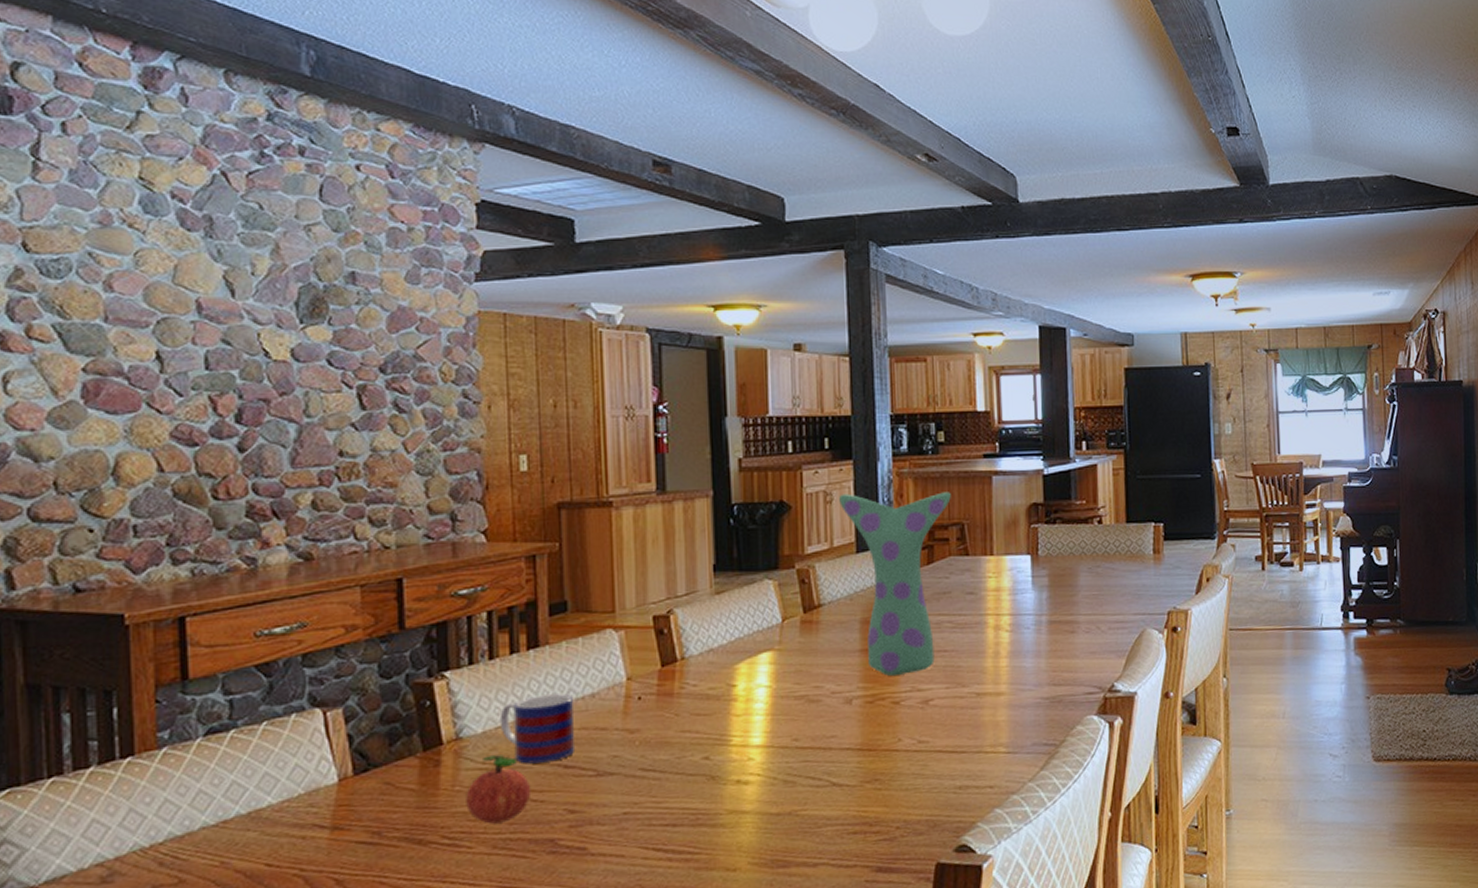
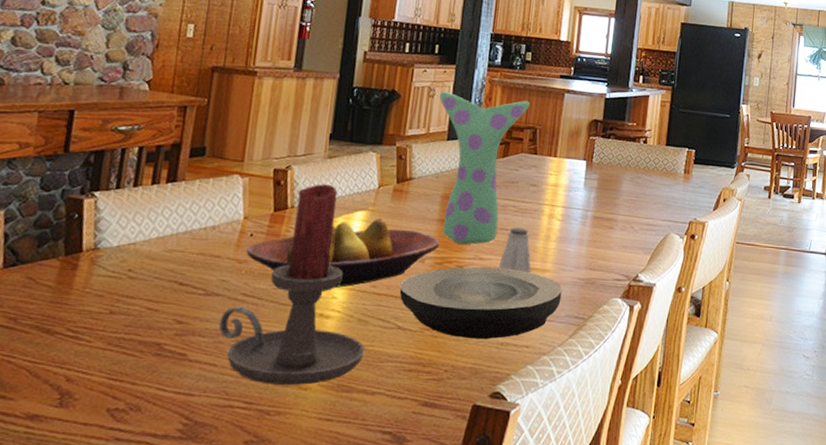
apple: present [466,755,532,824] -> none [92,266,149,324]
mug: present [499,694,576,764] -> none [132,222,197,278]
candle holder: none [619,625,797,871] -> present [218,184,365,385]
fruit bowl: none [636,657,868,747] -> present [246,217,440,288]
plate: none [827,697,1024,787] -> present [399,266,562,340]
saltshaker: none [942,646,983,700] -> present [498,227,532,274]

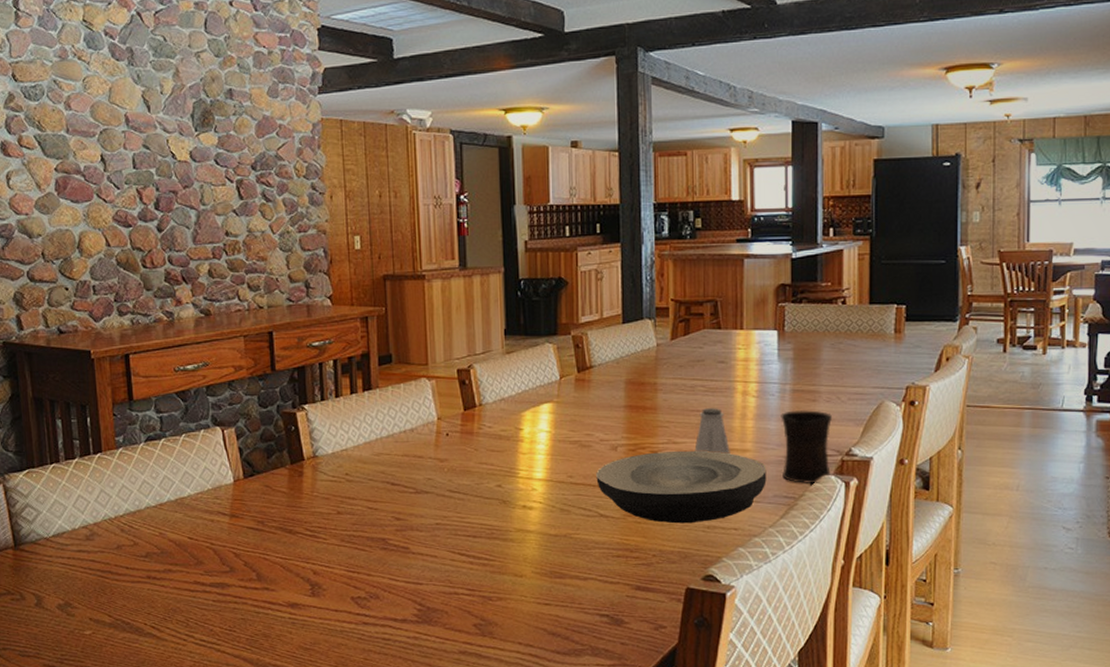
candle holder: present [218,184,365,385] -> none [432,380,571,573]
fruit bowl: present [246,217,440,288] -> none [445,408,631,480]
vase: present [440,91,530,245] -> none [608,272,706,430]
mug: none [576,236,625,307] -> present [781,410,832,485]

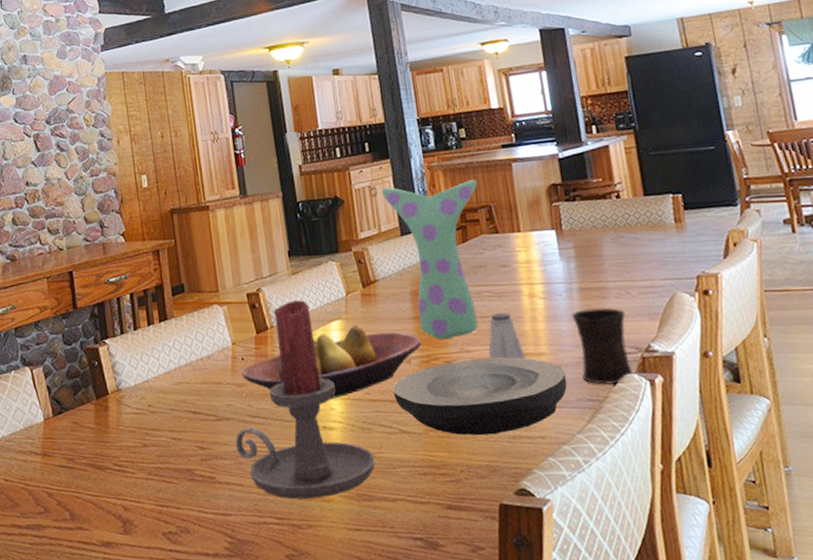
candle holder: none [432,380,571,573] -> present [235,300,375,499]
fruit bowl: none [445,408,631,480] -> present [242,324,422,399]
vase: none [608,272,706,430] -> present [382,179,478,340]

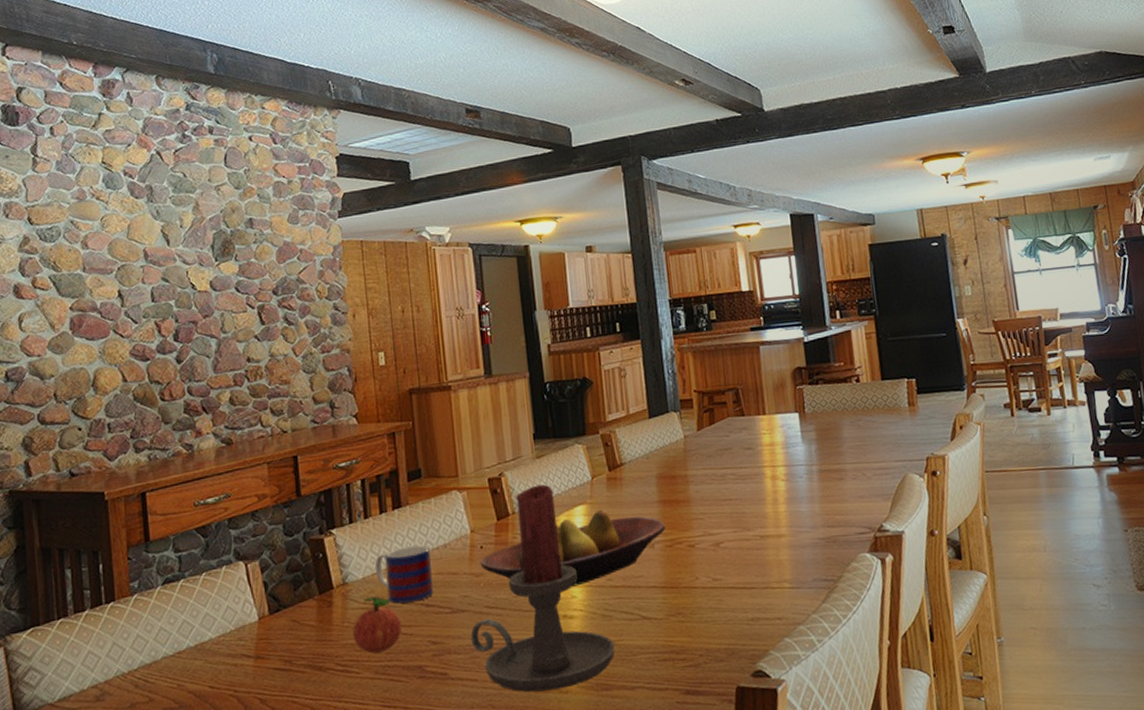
apple: none [127,403,172,456] -> present [352,596,402,654]
mug: none [145,356,200,410] -> present [374,545,434,604]
vase: present [382,179,478,340] -> none [631,362,726,523]
plate: present [392,357,567,436] -> none [635,539,805,620]
saltshaker: present [488,312,526,360] -> none [731,495,766,542]
mug: present [571,307,635,385] -> none [811,489,868,565]

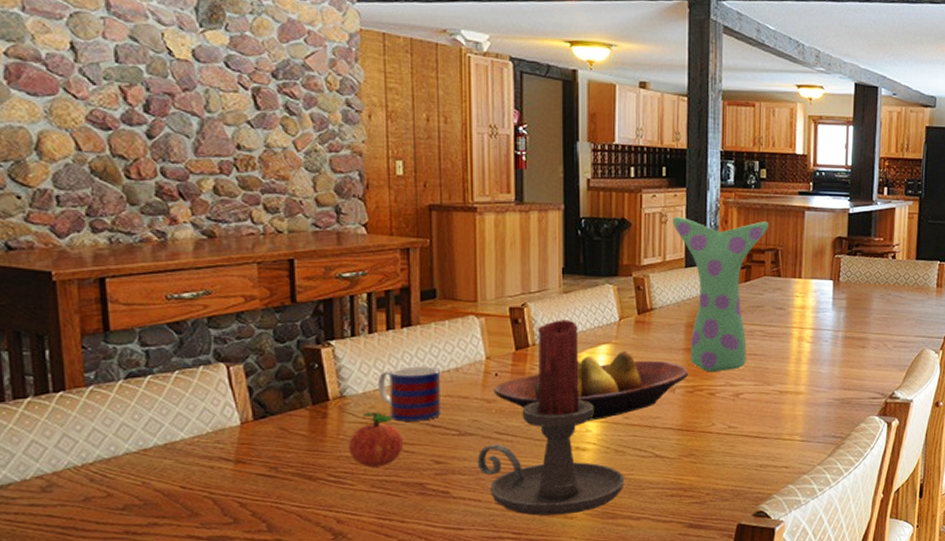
vase: none [631,362,726,523] -> present [673,216,769,373]

